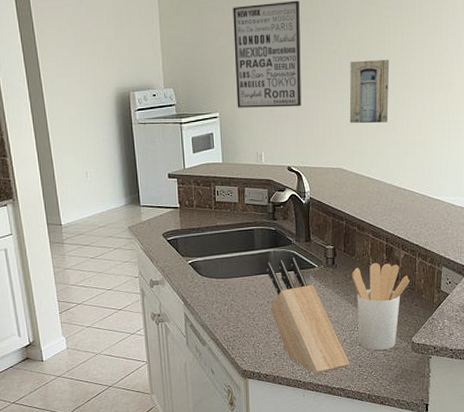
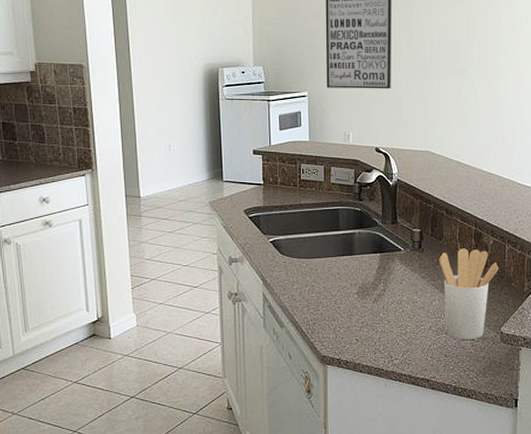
knife block: present [267,258,350,374] -> none [351,240,435,363]
wall art: present [349,59,390,123] -> none [439,47,480,108]

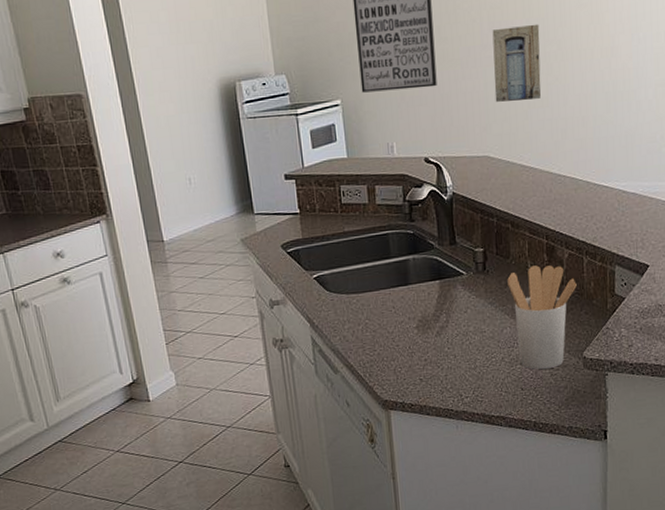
wall art: none [439,47,480,108] -> present [492,24,541,102]

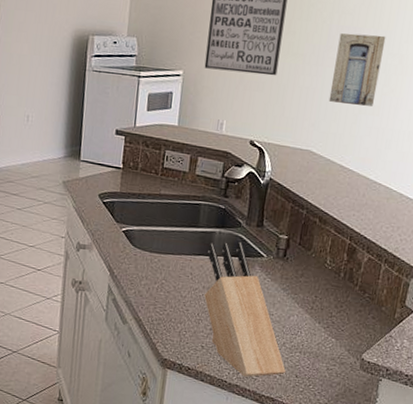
knife block: none [405,264,510,401] -> present [204,242,286,377]
utensil holder: present [507,265,577,370] -> none [300,262,370,363]

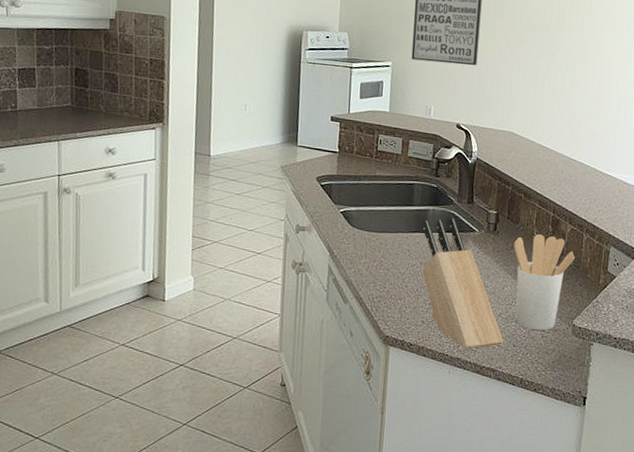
utensil holder: none [300,262,370,363] -> present [514,234,575,331]
wall art: present [328,33,386,106] -> none [524,28,570,92]

